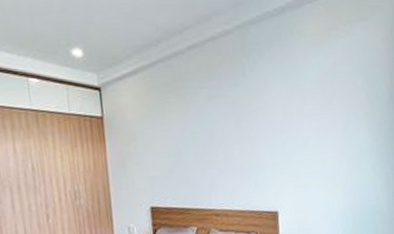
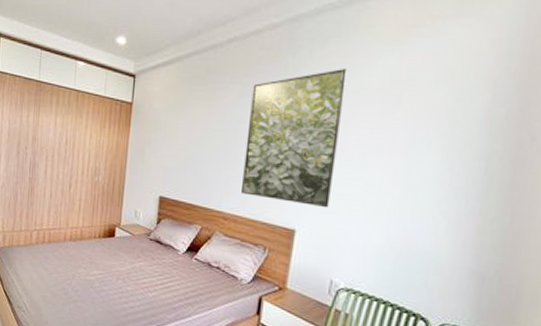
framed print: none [218,67,300,189] -> present [240,69,347,208]

